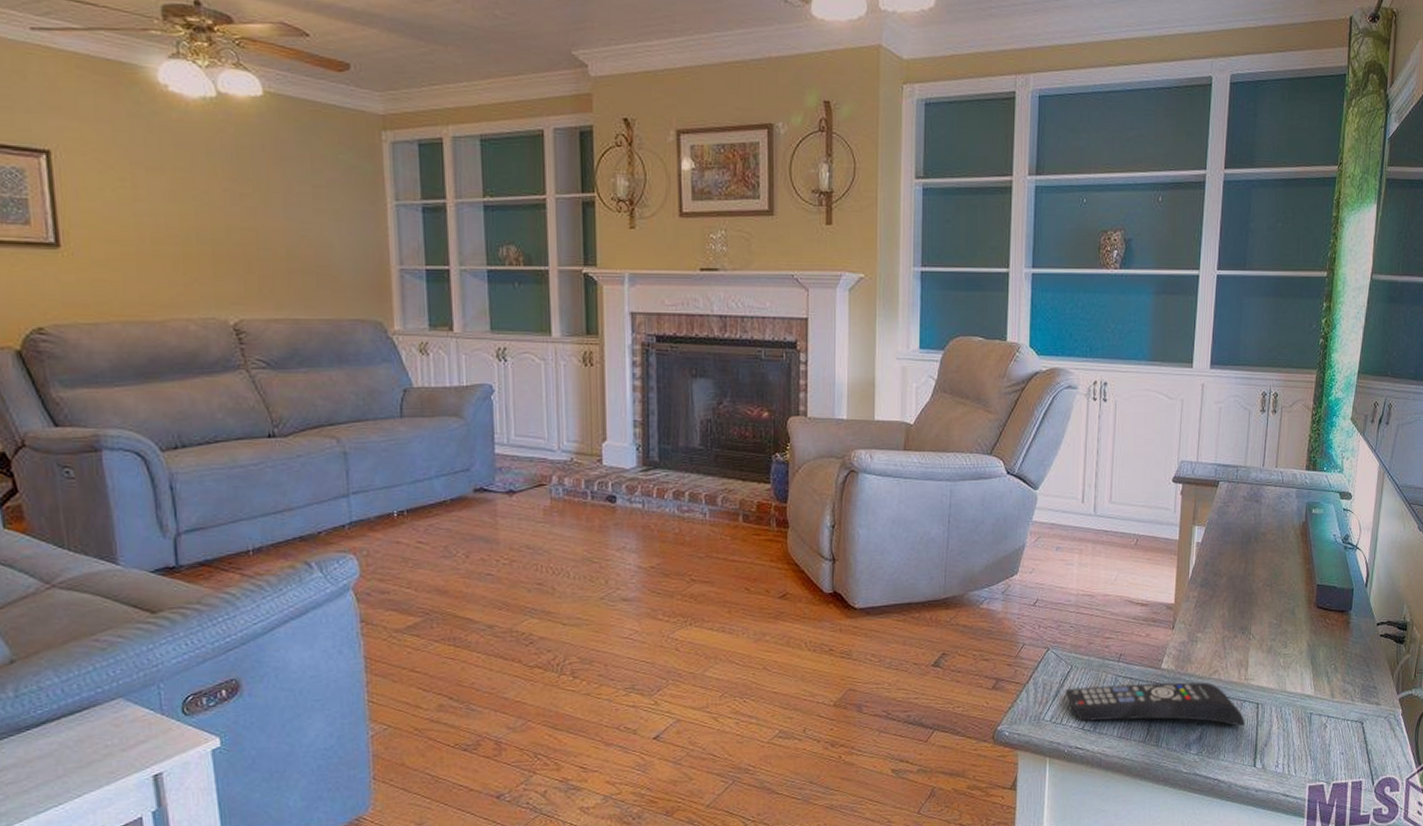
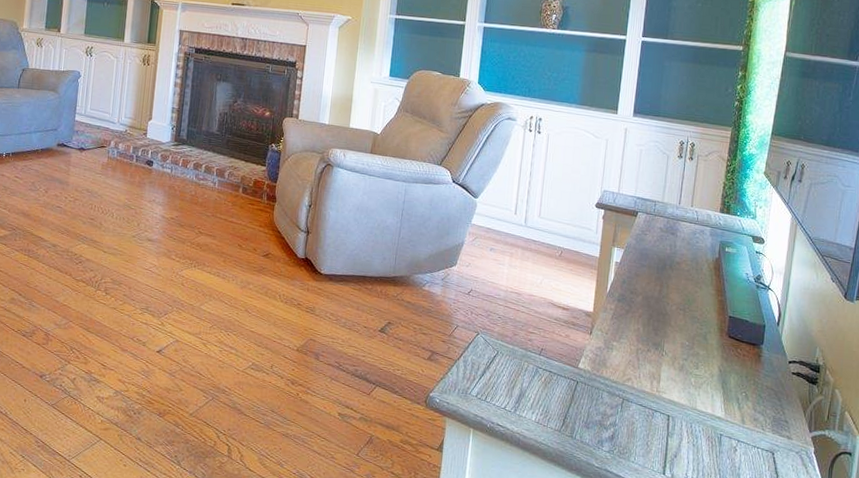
remote control: present [1066,682,1245,726] -> none [491,371,655,434]

